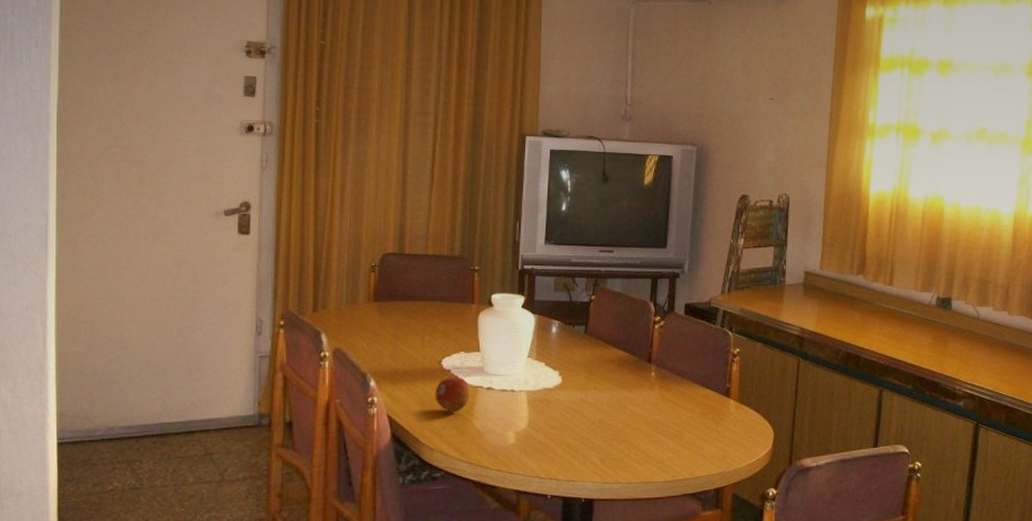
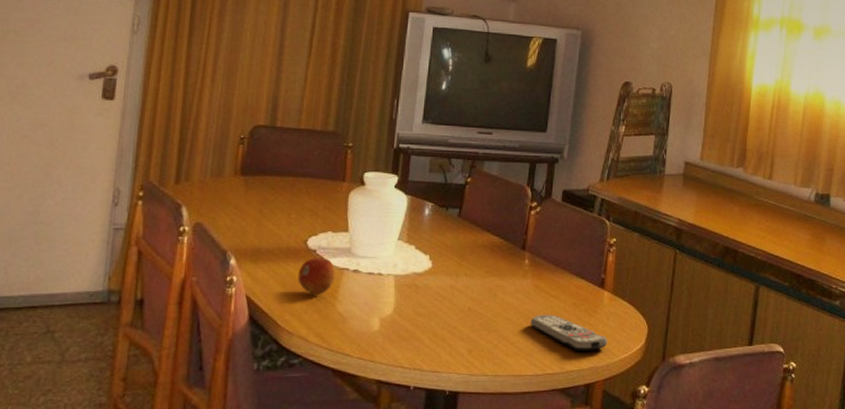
remote control: none [660,423,736,458] -> present [531,314,608,351]

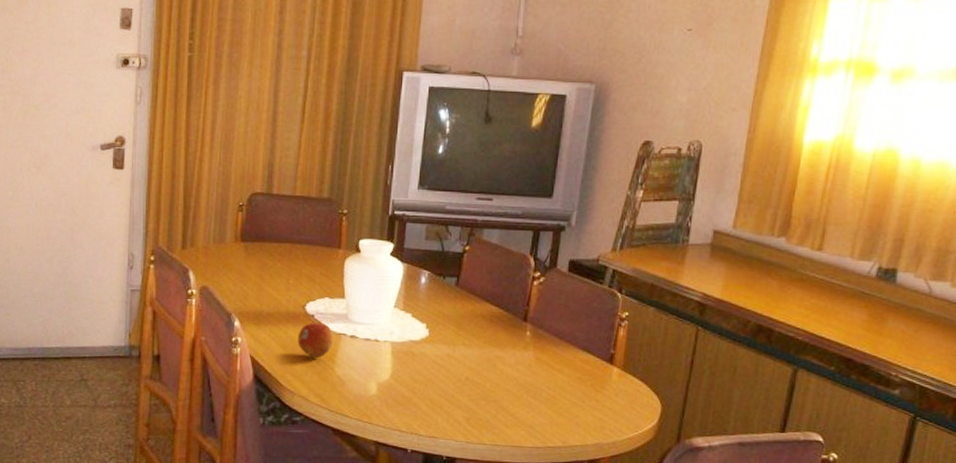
remote control: present [531,314,608,351] -> none [531,387,616,427]

